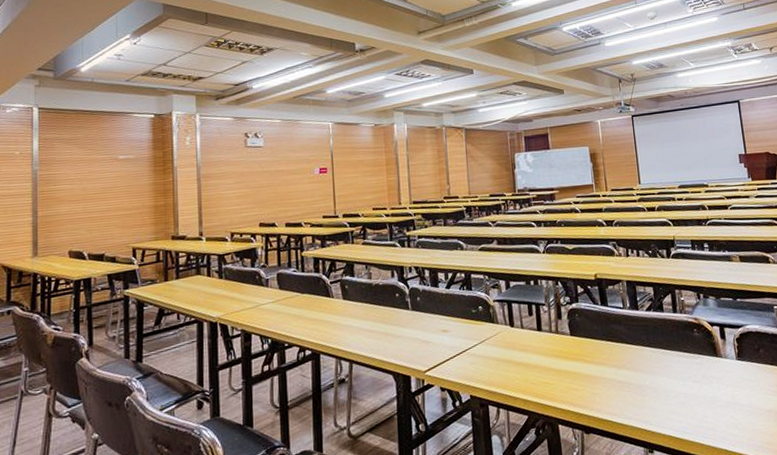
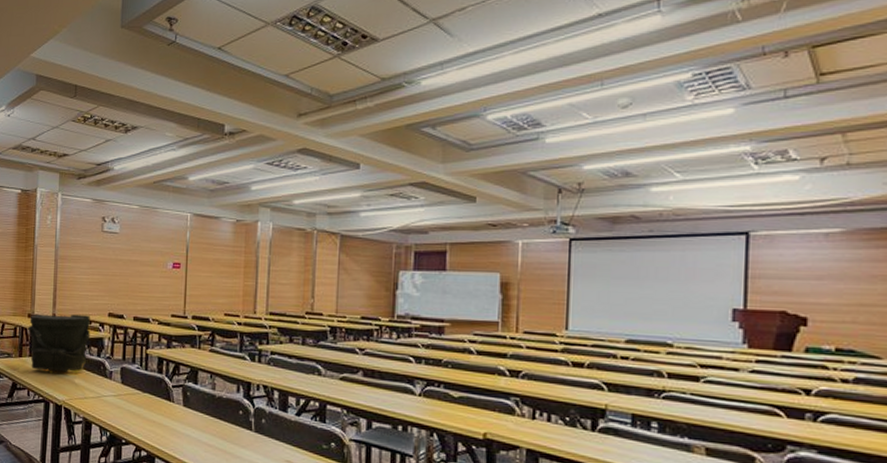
bag: none [173,228,242,293] -> present [28,314,91,375]

